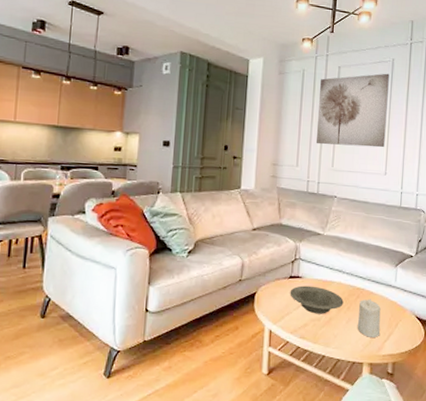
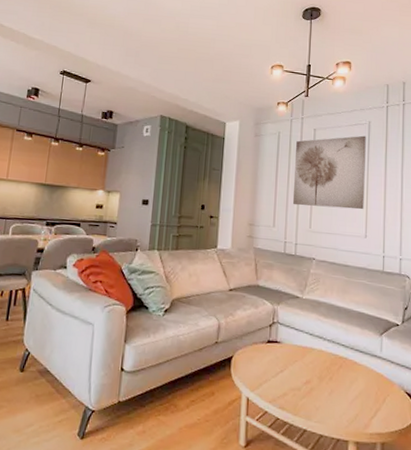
bowl: present [290,285,344,314] -> none [268,351,325,384]
candle: present [358,299,381,337] -> none [342,369,367,413]

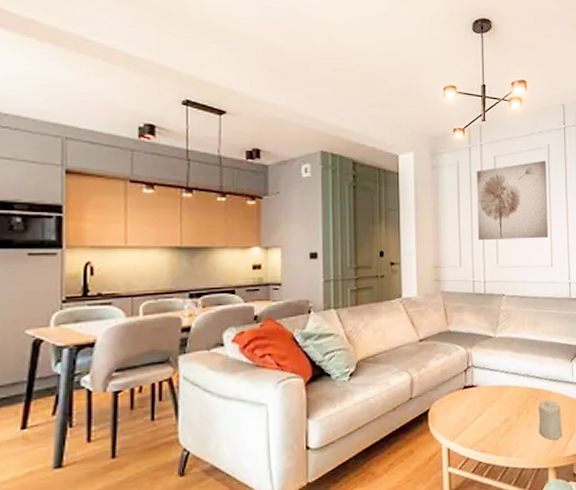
candle: none [342,369,367,413] -> present [539,399,563,440]

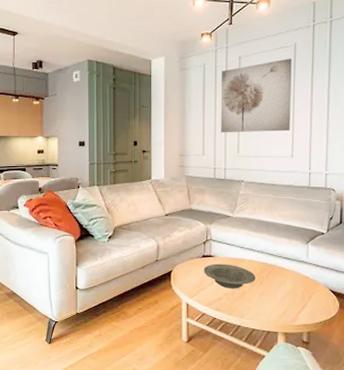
bowl: none [465,393,522,424] -> present [203,263,256,289]
candle: present [539,399,563,440] -> none [271,274,294,309]

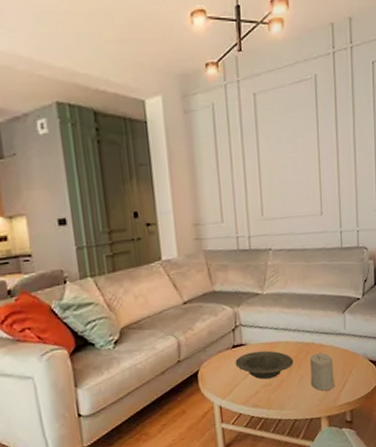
wall art: present [220,58,292,133] -> none [235,94,317,193]
candle: none [271,274,294,309] -> present [310,351,335,391]

